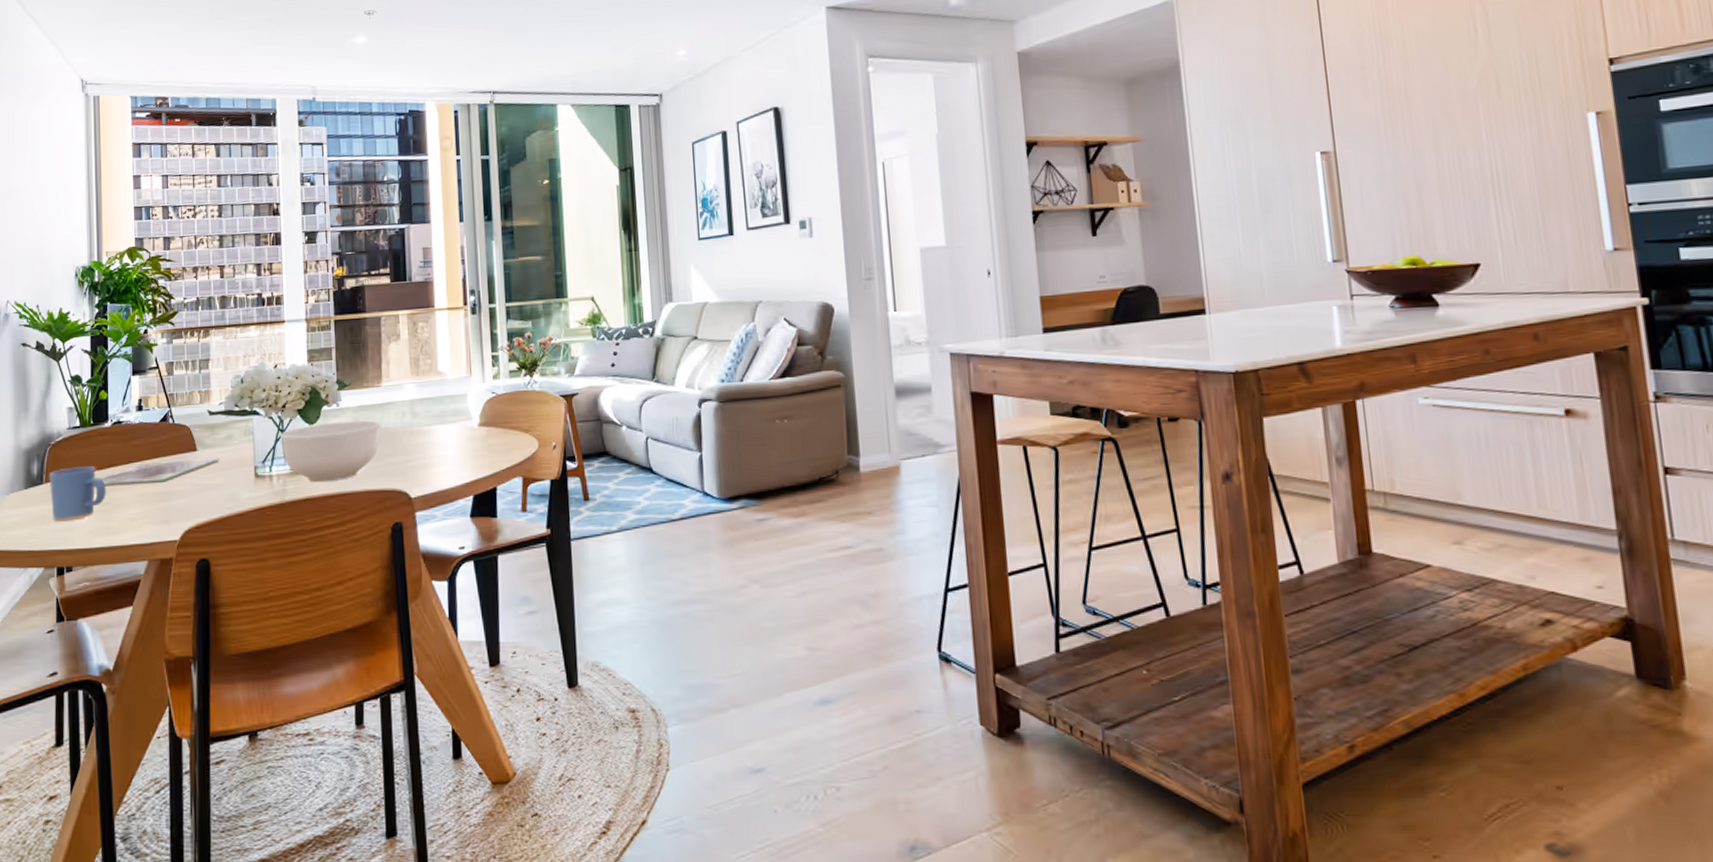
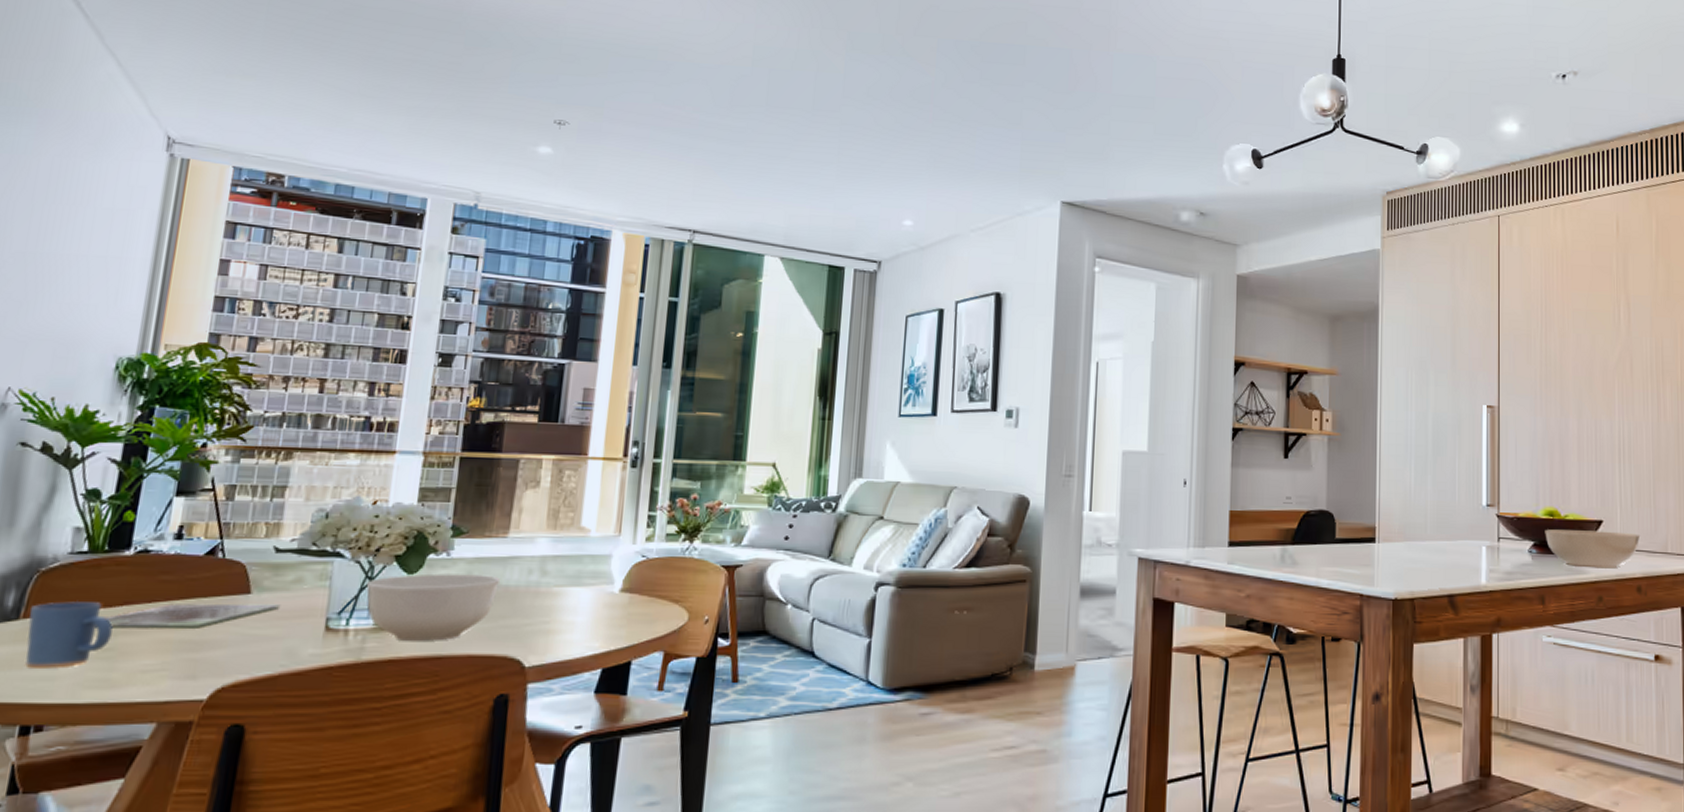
bowl: none [1407,274,1531,319] -> present [1545,529,1641,569]

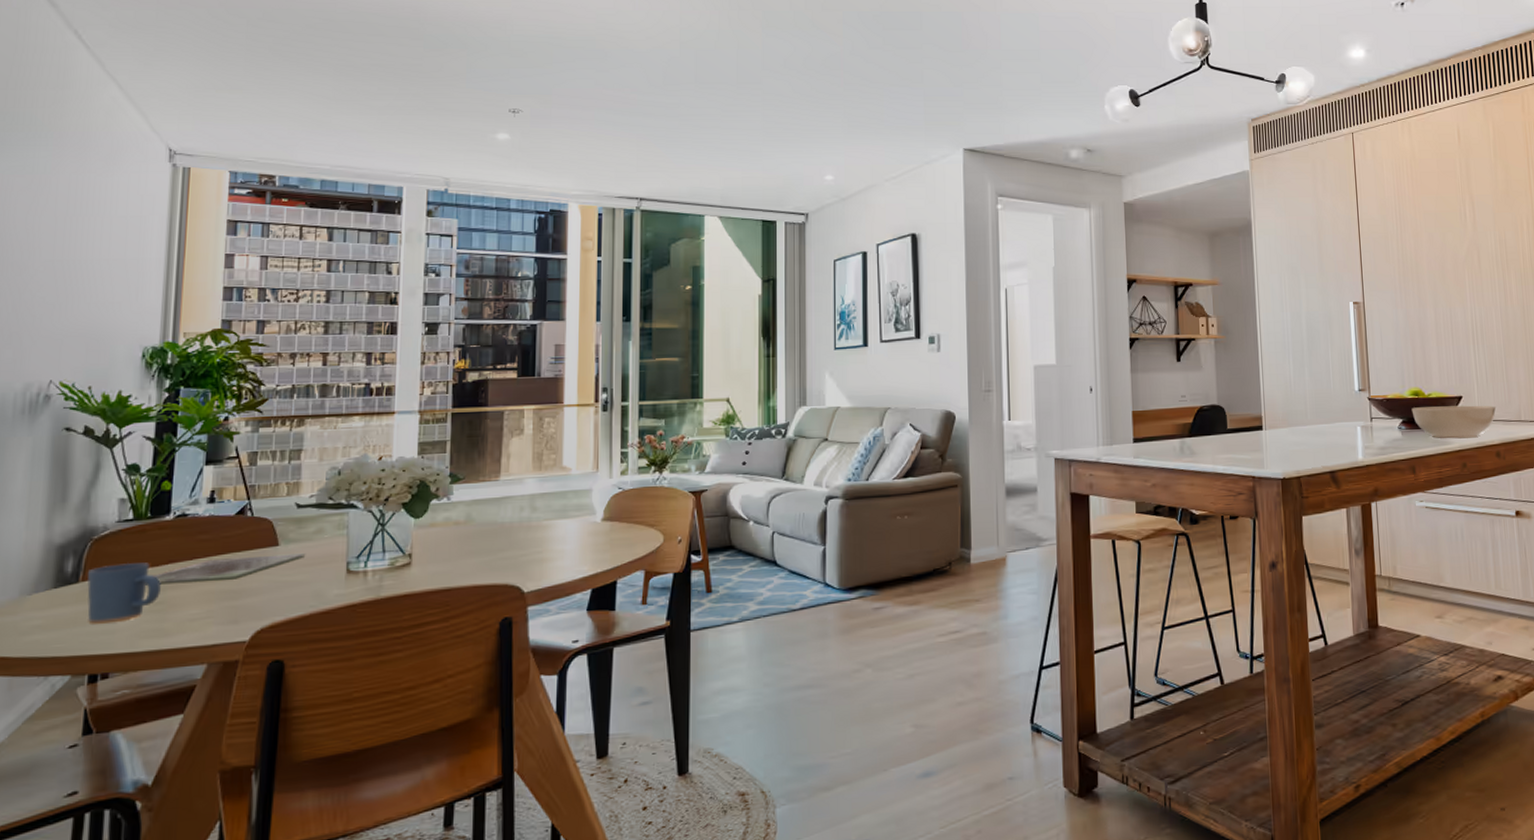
bowl: present [366,573,501,642] -> none [379,514,497,578]

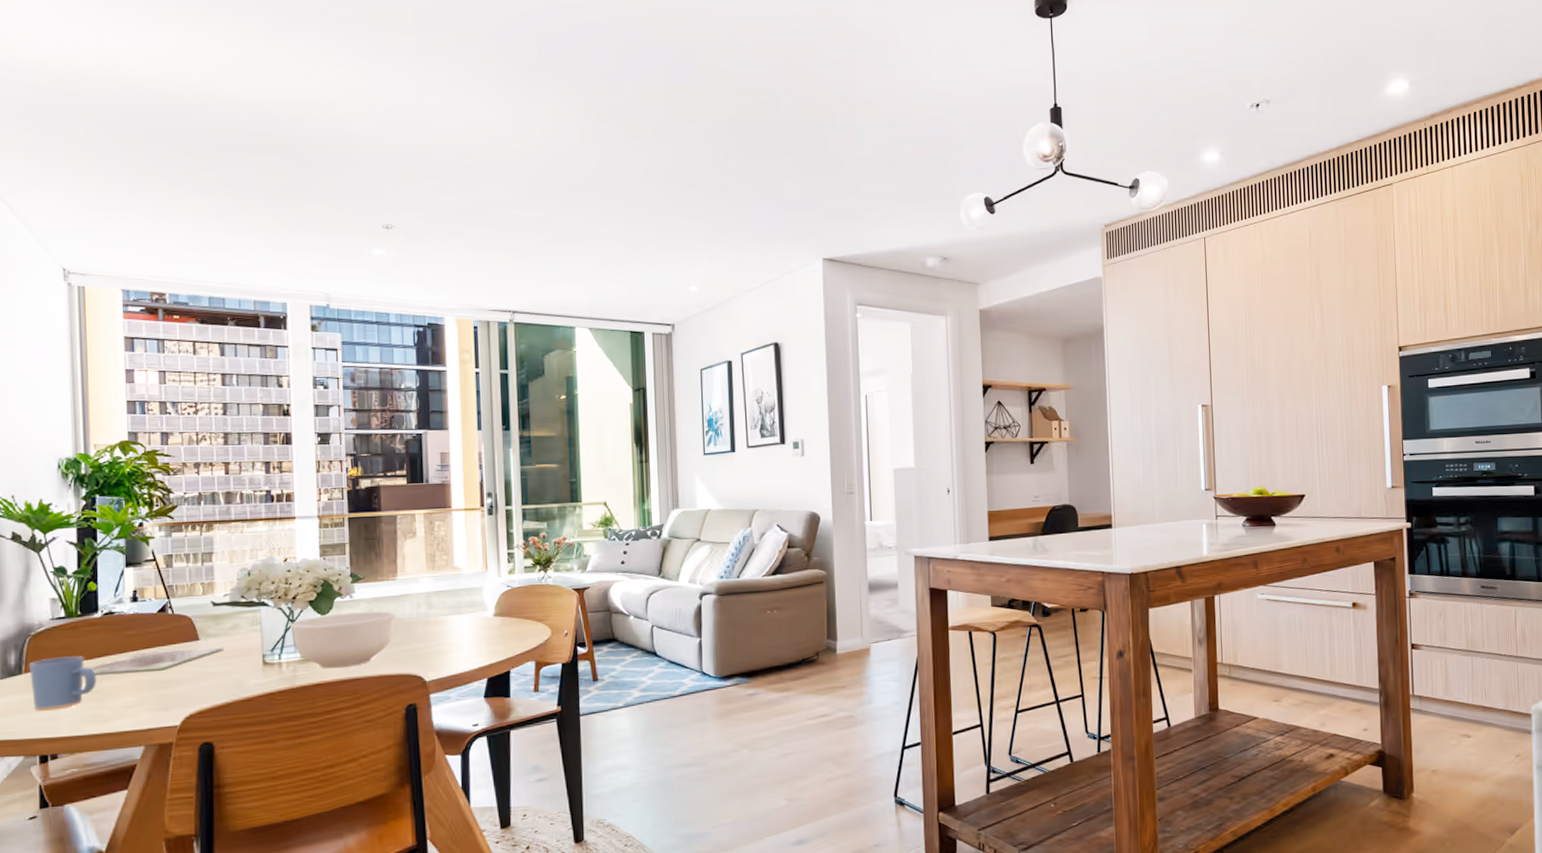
bowl: none [379,514,497,578] -> present [289,611,396,669]
bowl: present [1411,405,1497,439] -> none [1255,503,1338,535]

